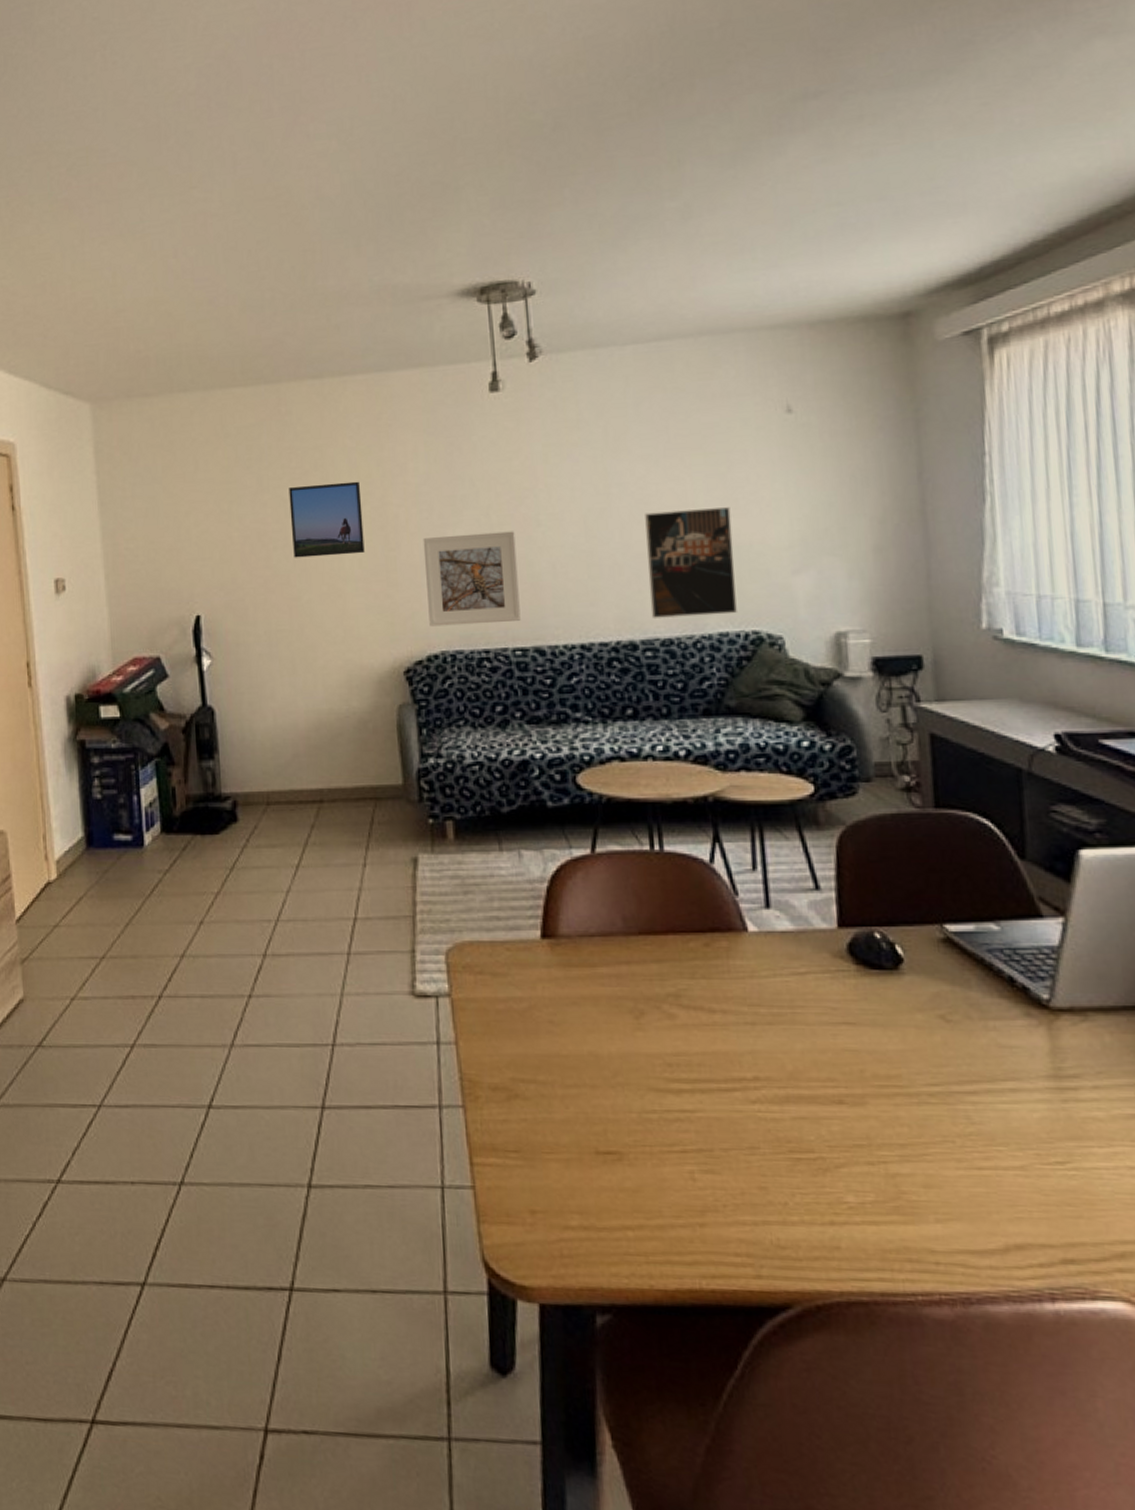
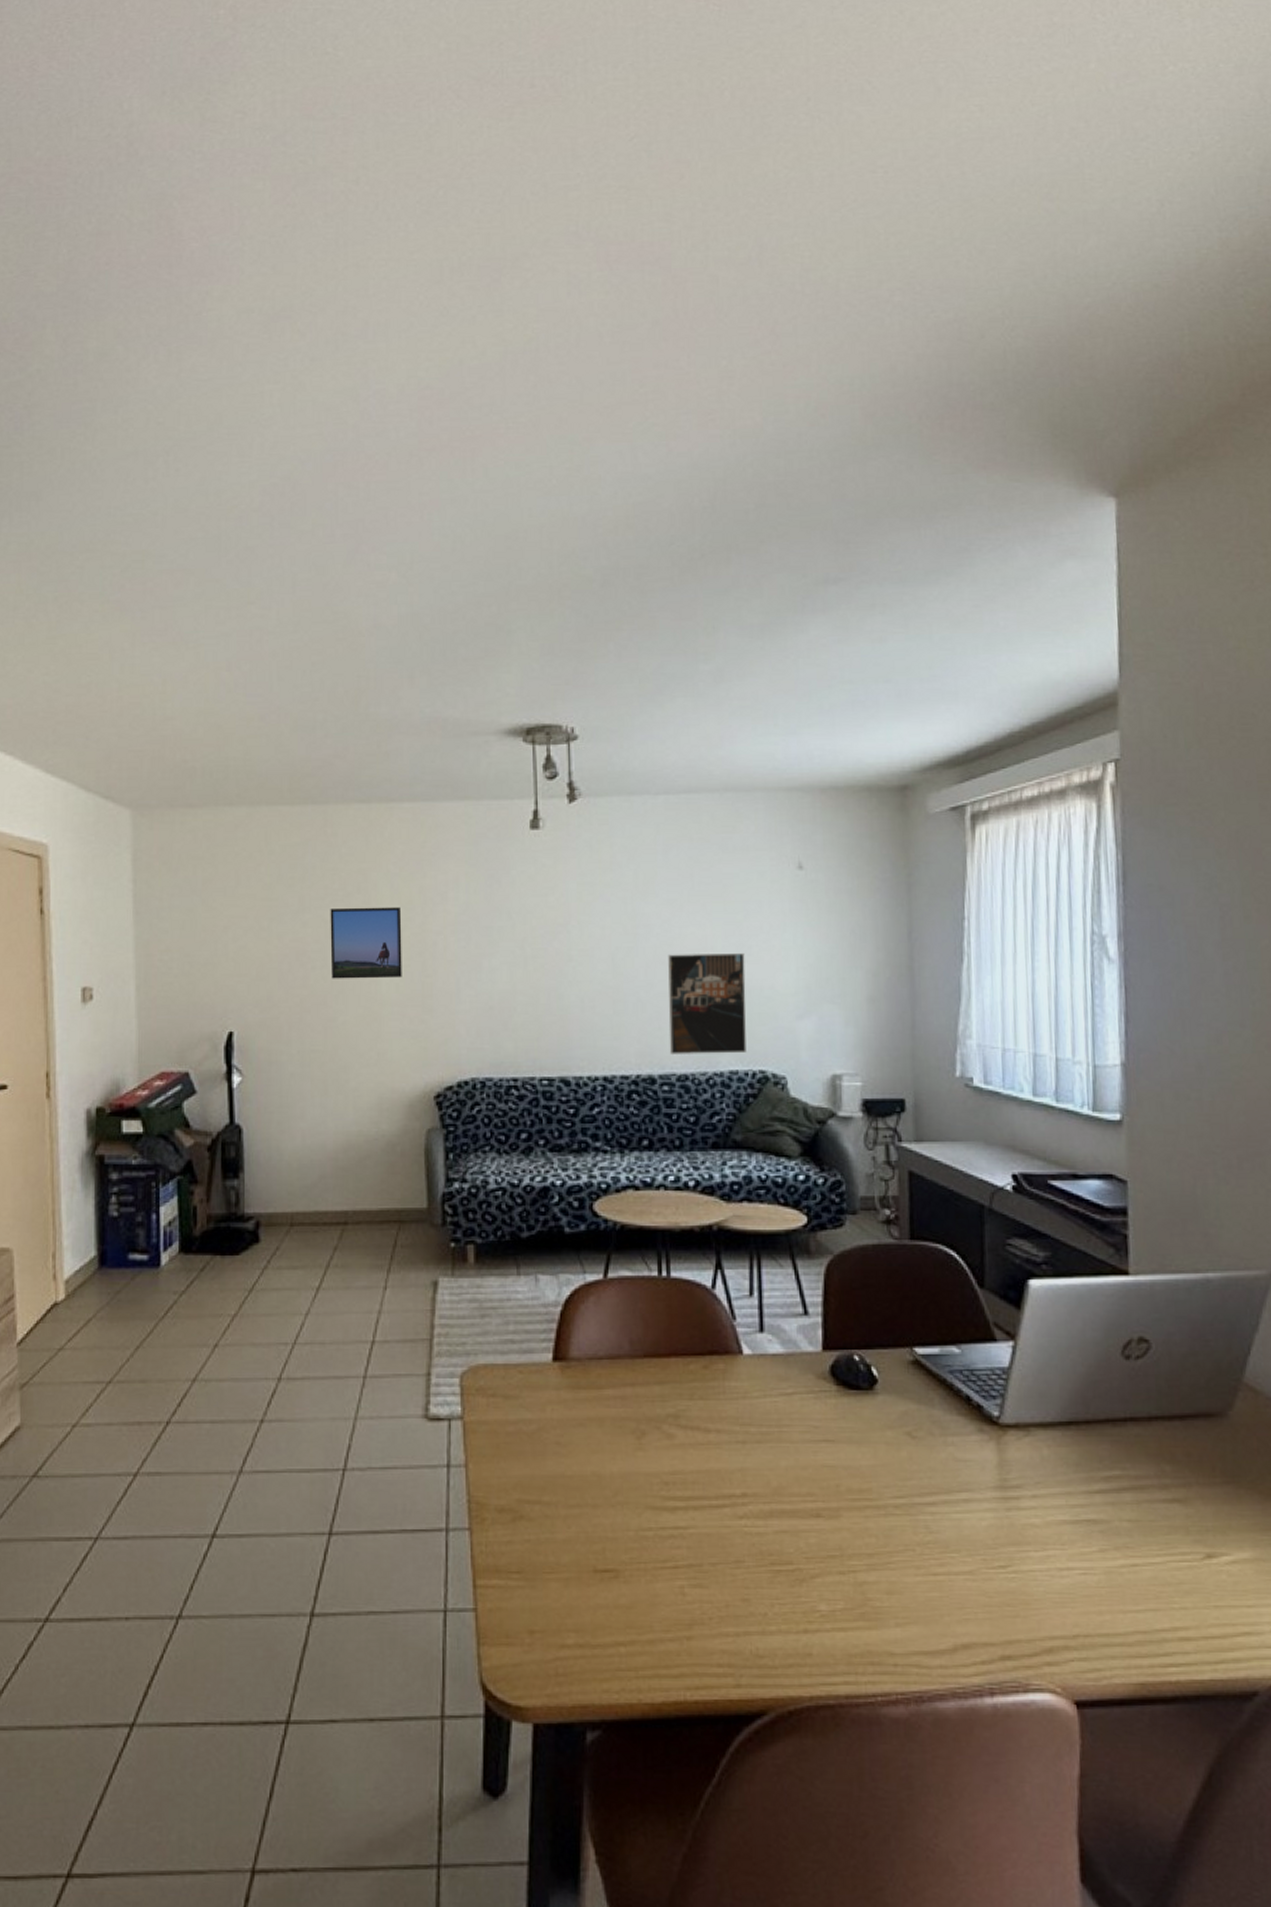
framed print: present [423,531,521,627] -> none [459,964,549,1053]

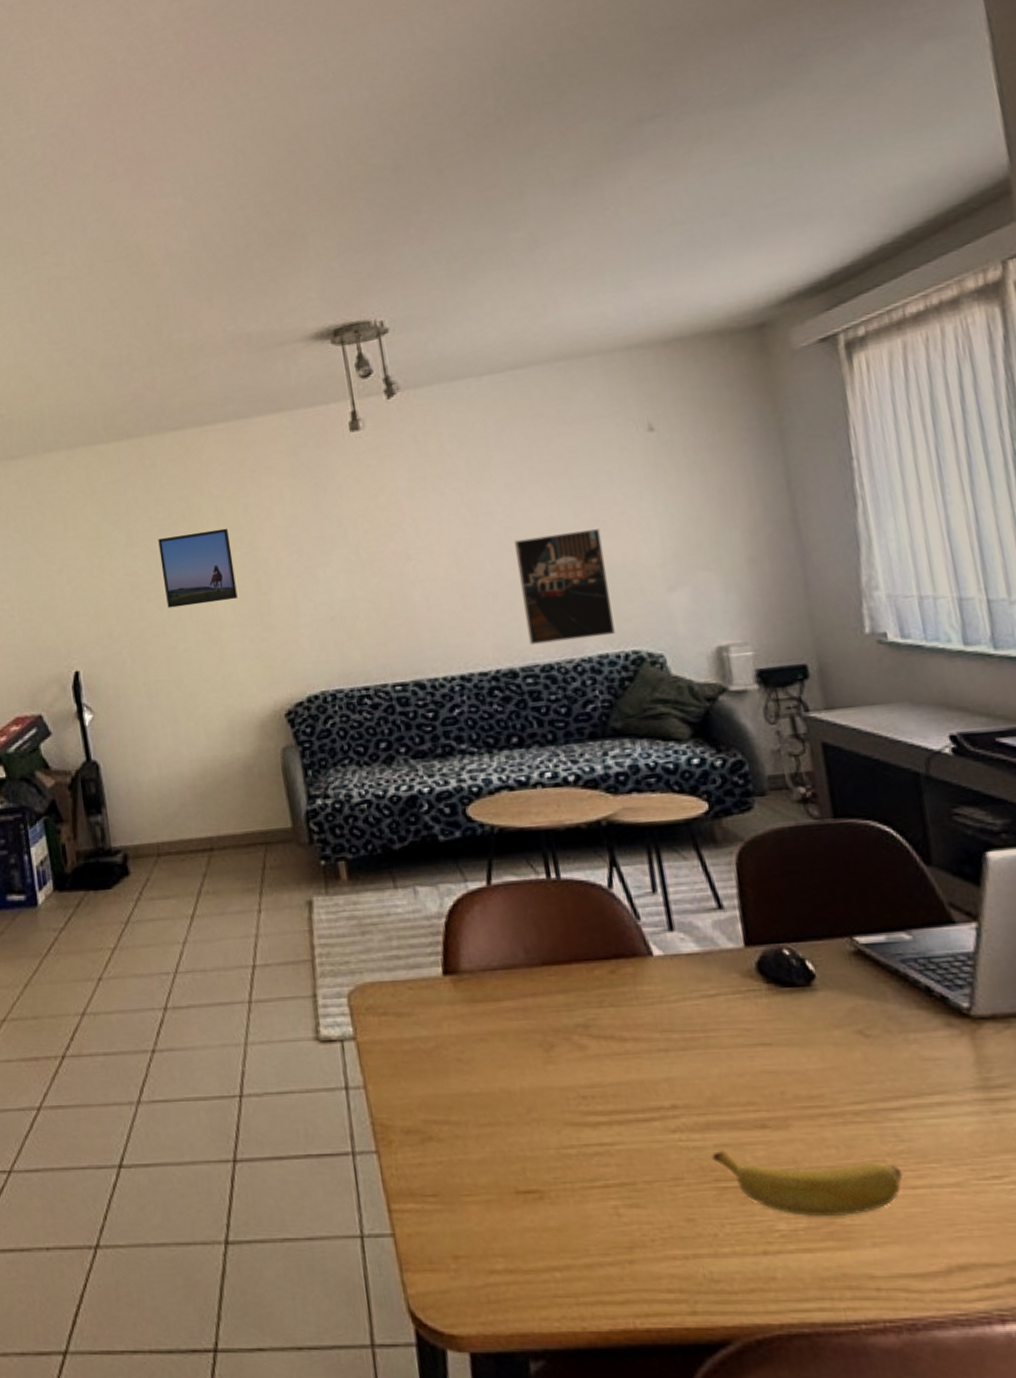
banana: none [771,1537,928,1598] -> present [712,1151,903,1216]

